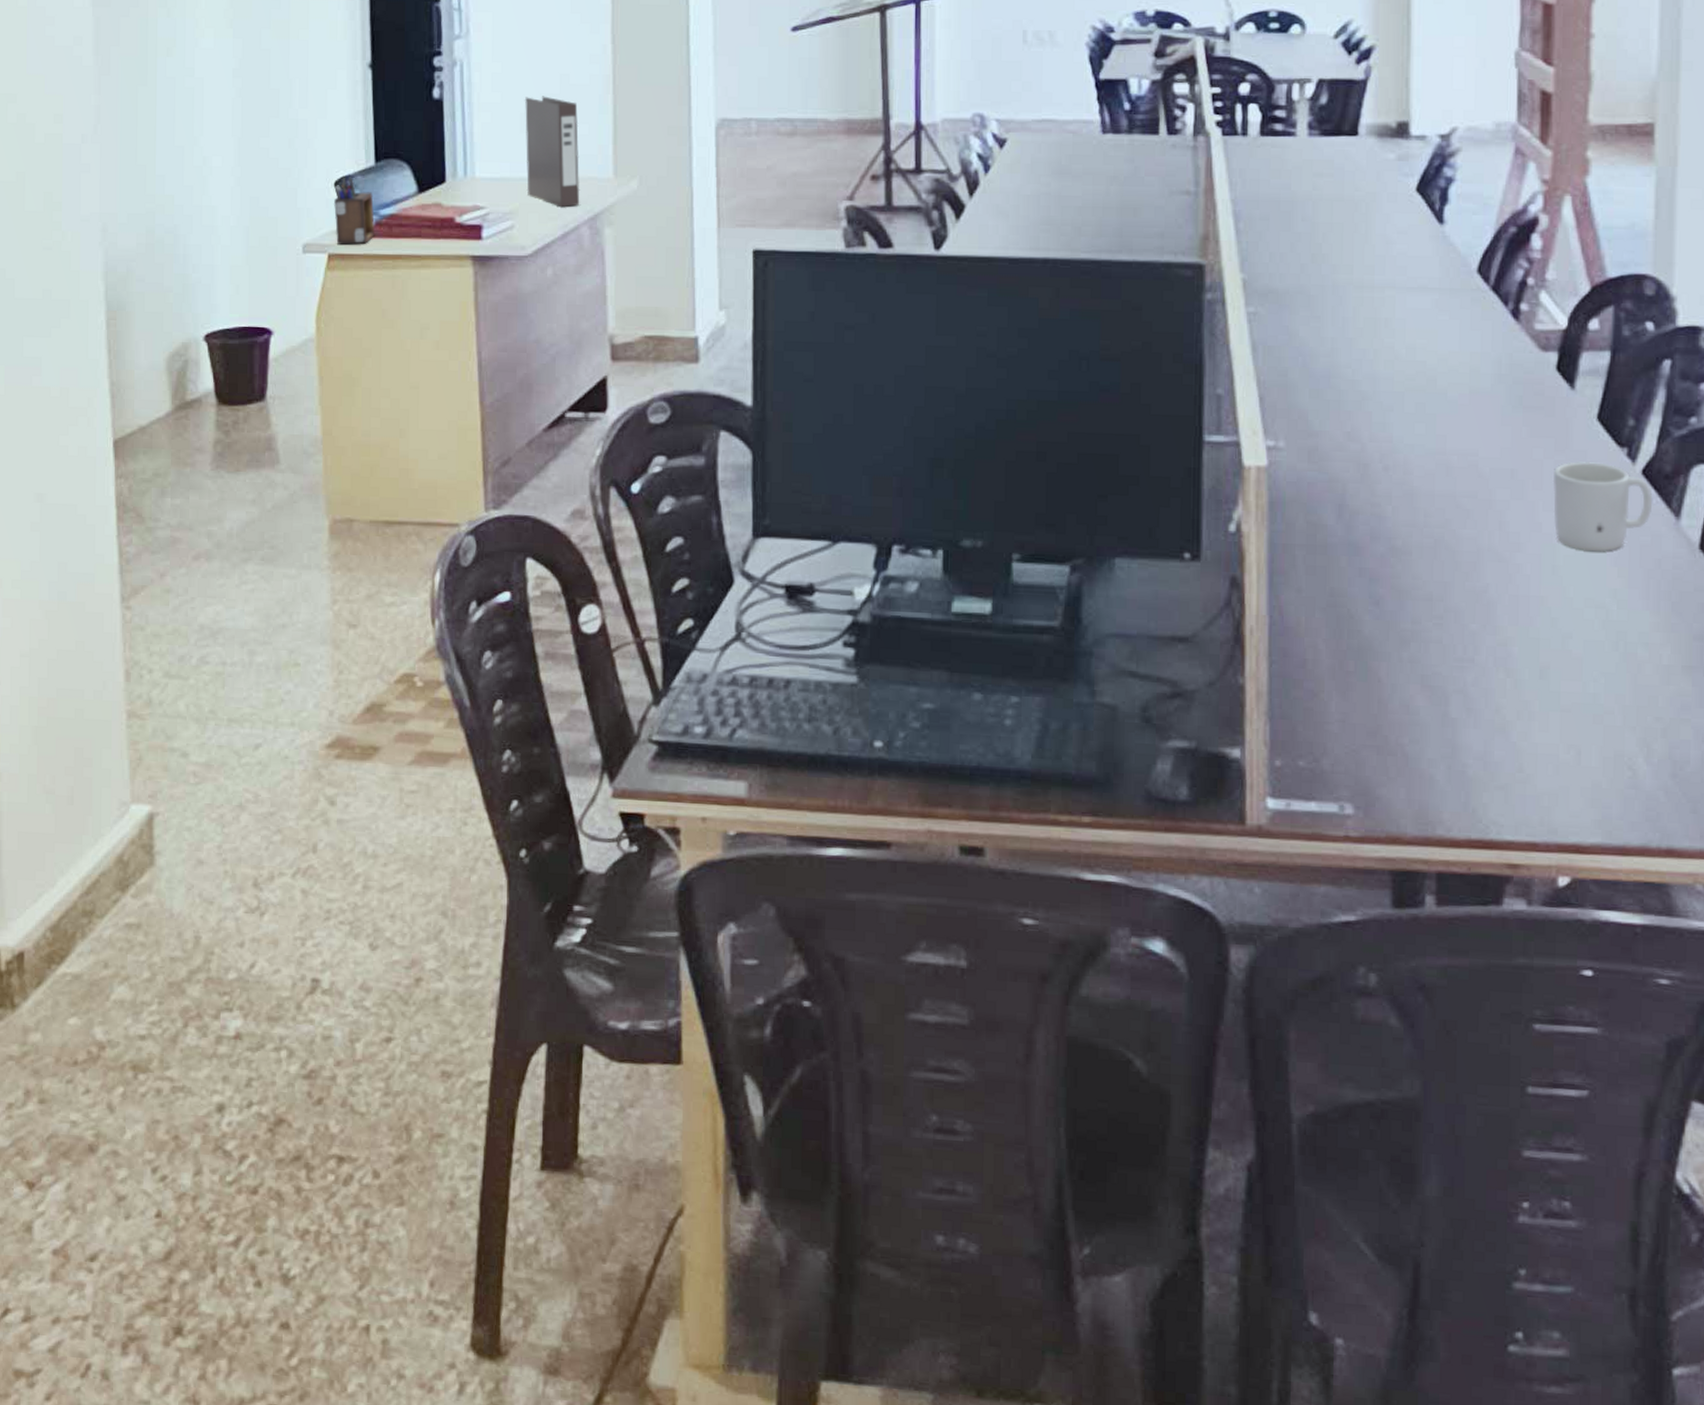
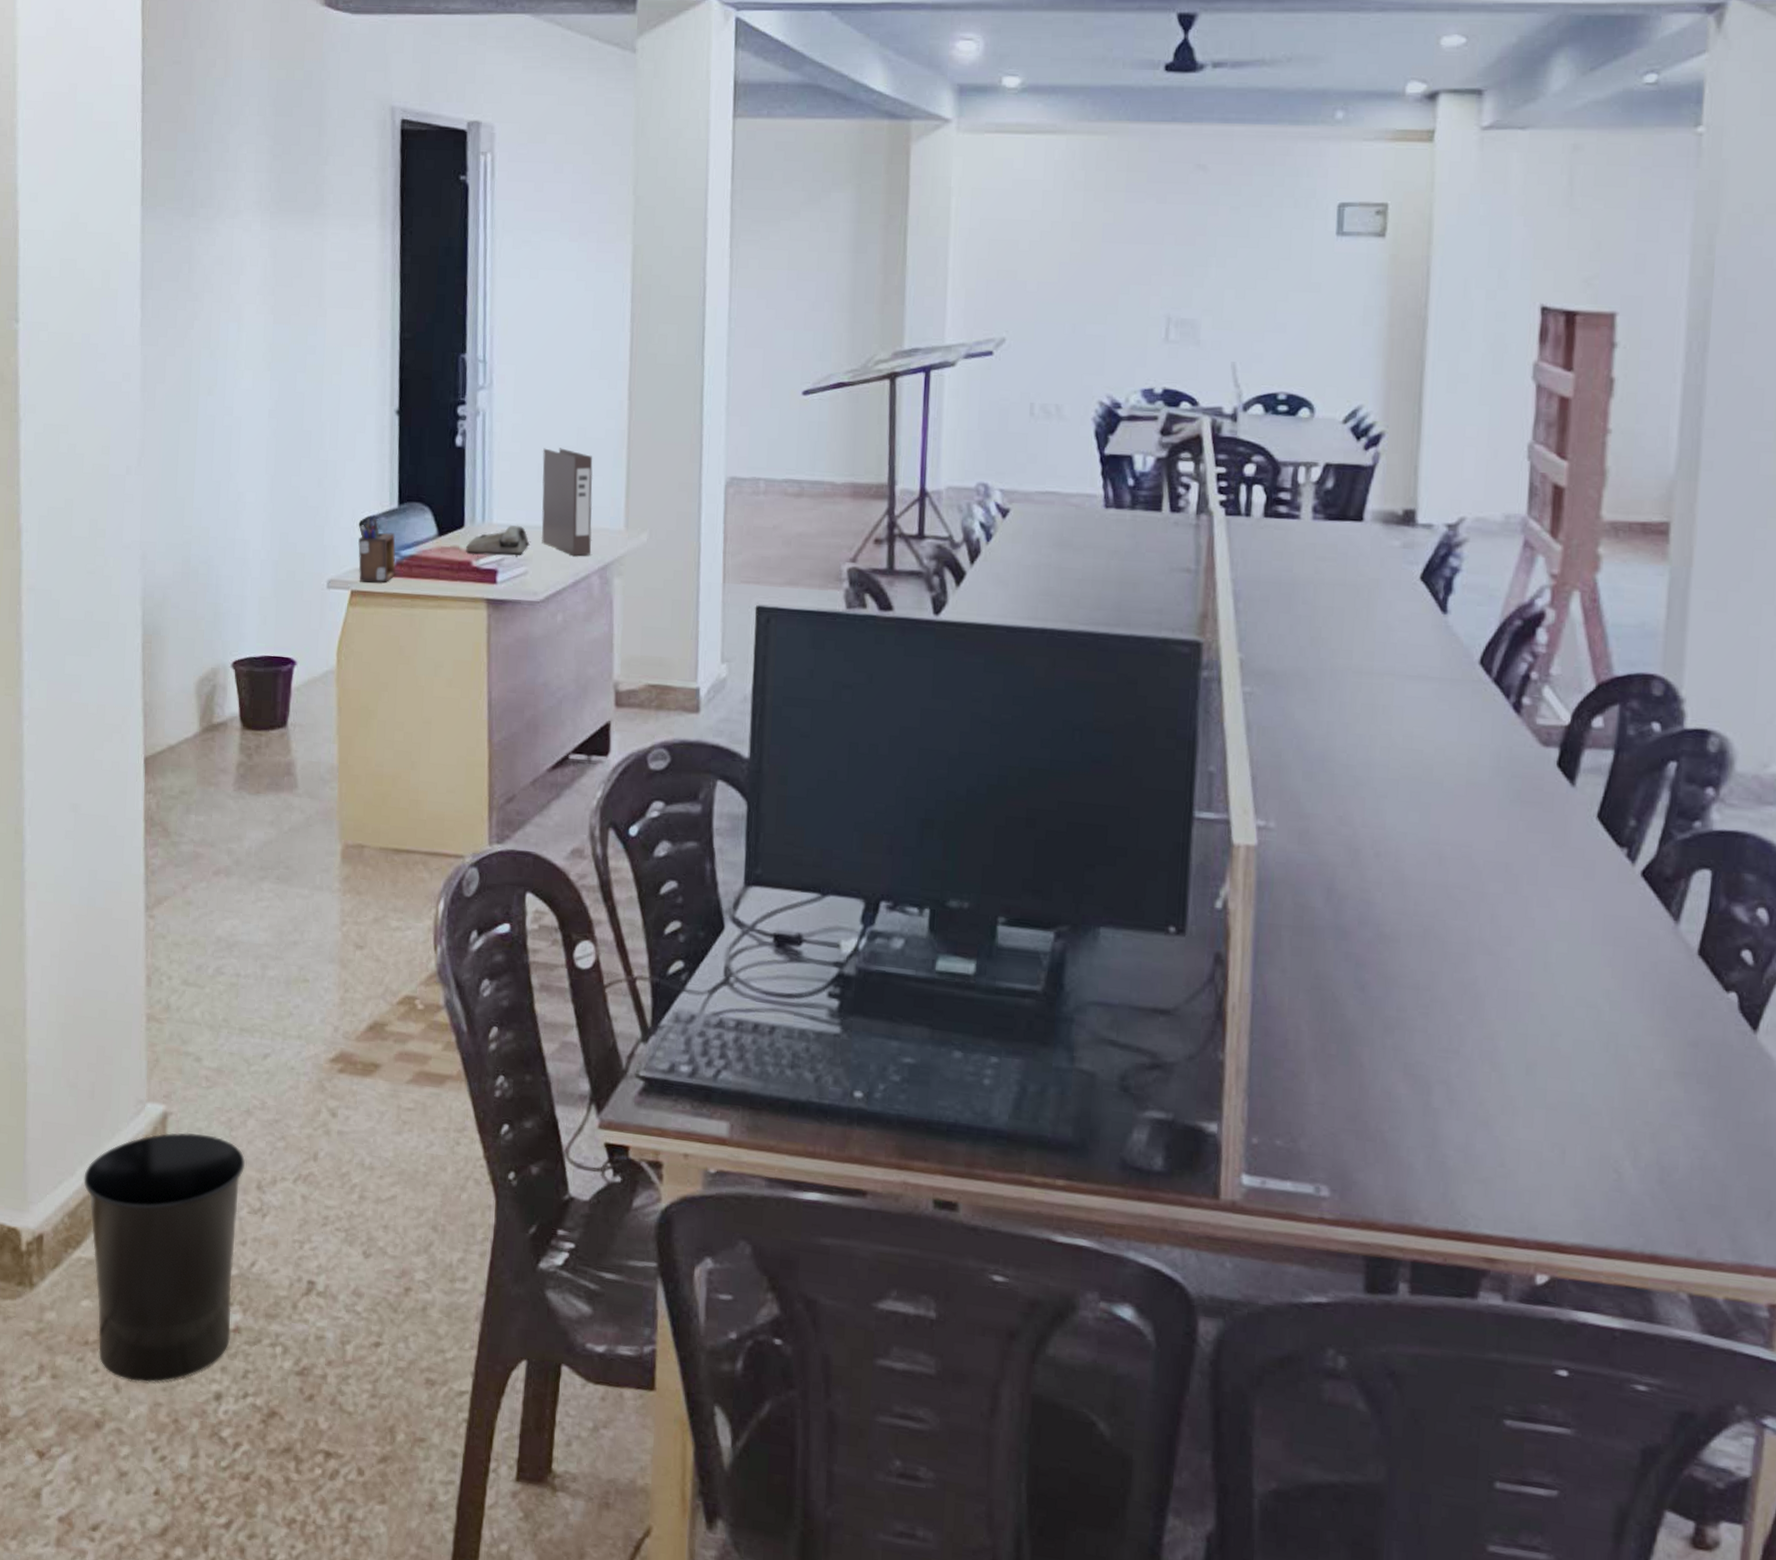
waste bin: none [66,833,239,1099] -> present [83,1133,245,1382]
telephone: none [447,178,515,213] -> present [465,525,530,557]
mug: present [1552,462,1653,552] -> none [1547,859,1652,952]

